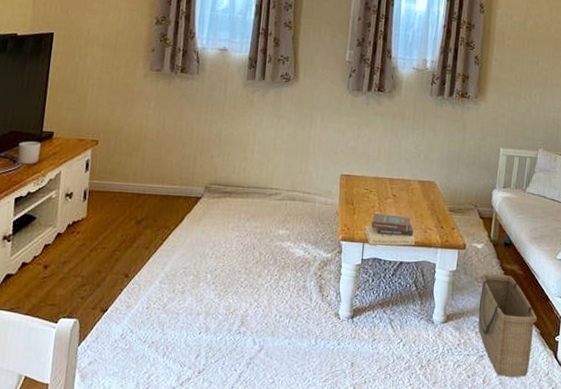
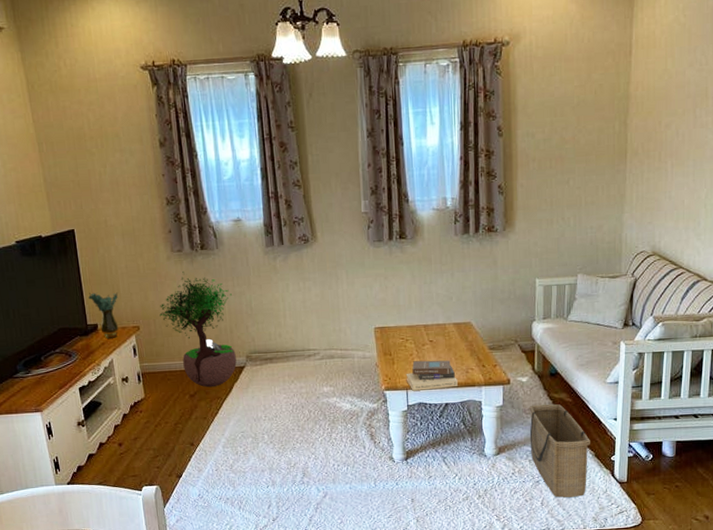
mug: present [17,141,41,165] -> none [69,335,91,358]
vase: none [51,99,83,149] -> present [88,292,119,339]
potted tree: none [123,91,203,216] -> present [159,271,237,388]

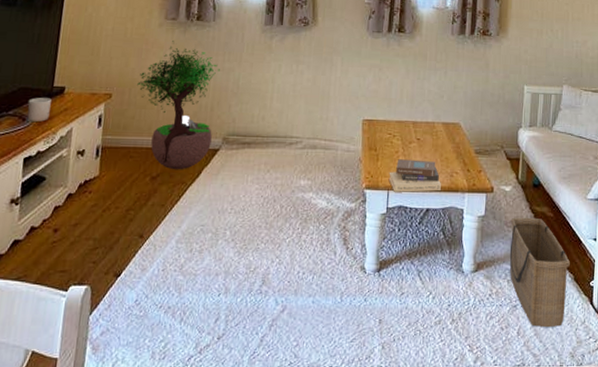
mug: none [69,335,91,358] -> present [27,98,52,123]
vase: present [88,292,119,339] -> none [62,52,96,104]

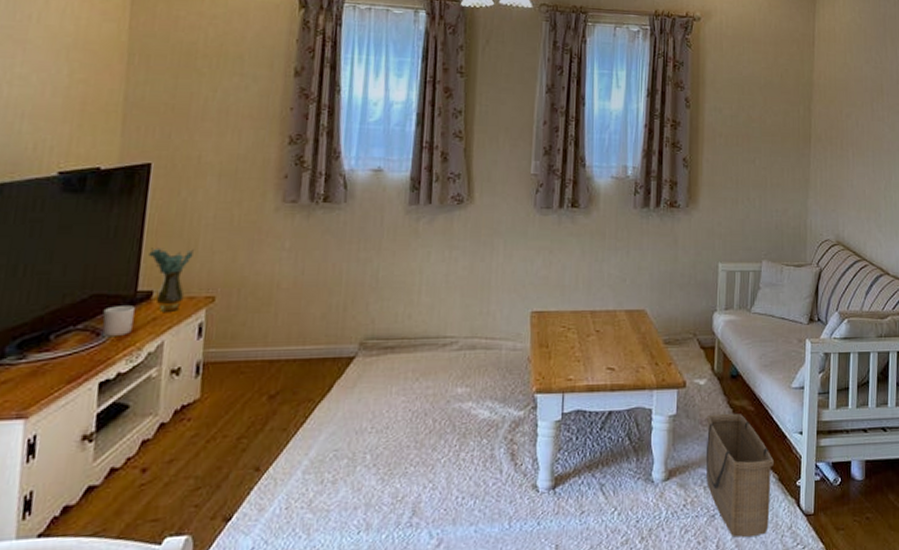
vase: none [62,52,96,104] -> present [148,248,194,312]
potted tree: present [137,41,220,170] -> none [248,228,354,386]
books: present [388,159,442,192] -> none [563,355,626,394]

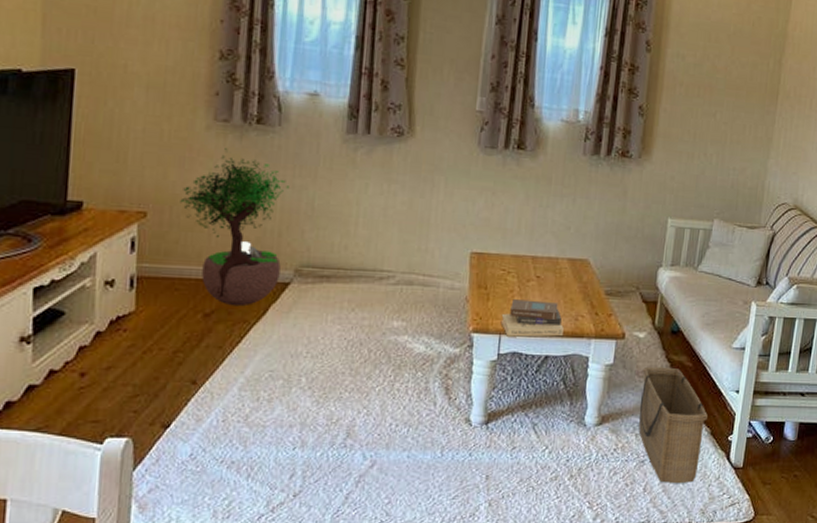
mug: present [102,306,135,338] -> none [33,213,65,245]
vase: present [148,248,194,312] -> none [77,157,123,224]
potted tree: none [248,228,354,386] -> present [180,148,289,307]
books: none [563,355,626,394] -> present [500,299,565,337]

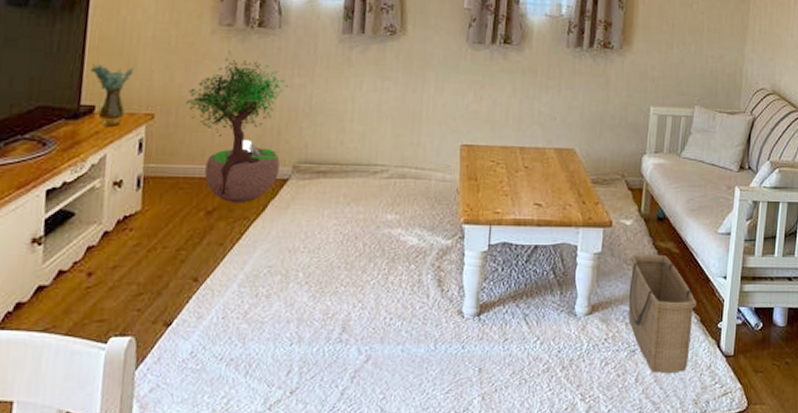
vase: none [77,157,123,224] -> present [90,64,133,127]
books: present [500,299,565,337] -> none [490,190,553,227]

